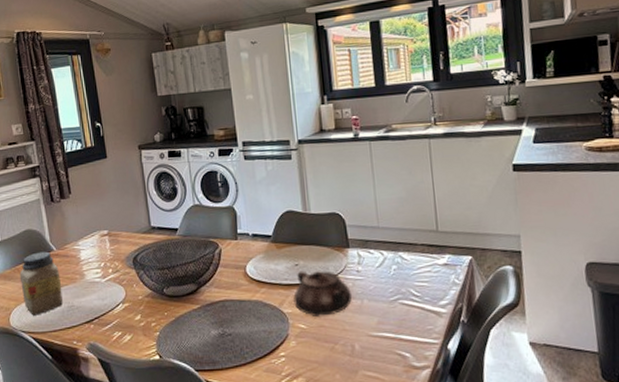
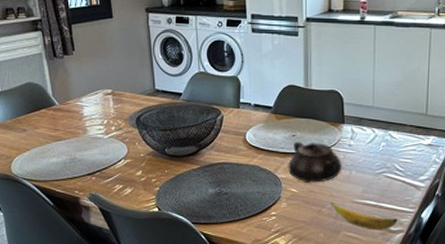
jar: present [19,251,63,316] -> none [21,105,65,165]
banana: none [344,338,422,368] -> present [331,203,398,230]

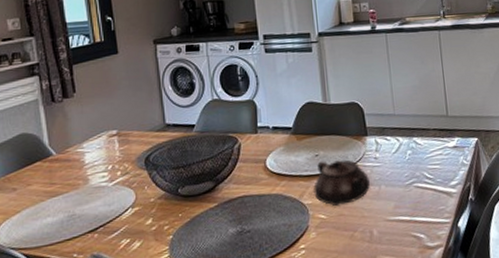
banana: present [331,203,398,230] -> none [363,224,435,250]

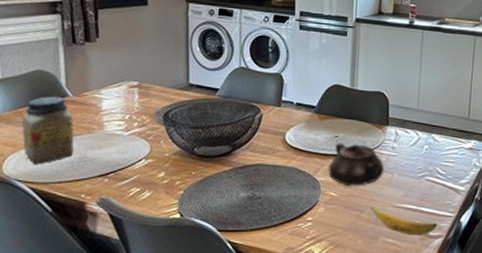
jar: none [10,156,62,230] -> present [21,96,75,165]
banana: none [363,224,435,250] -> present [370,207,438,236]

